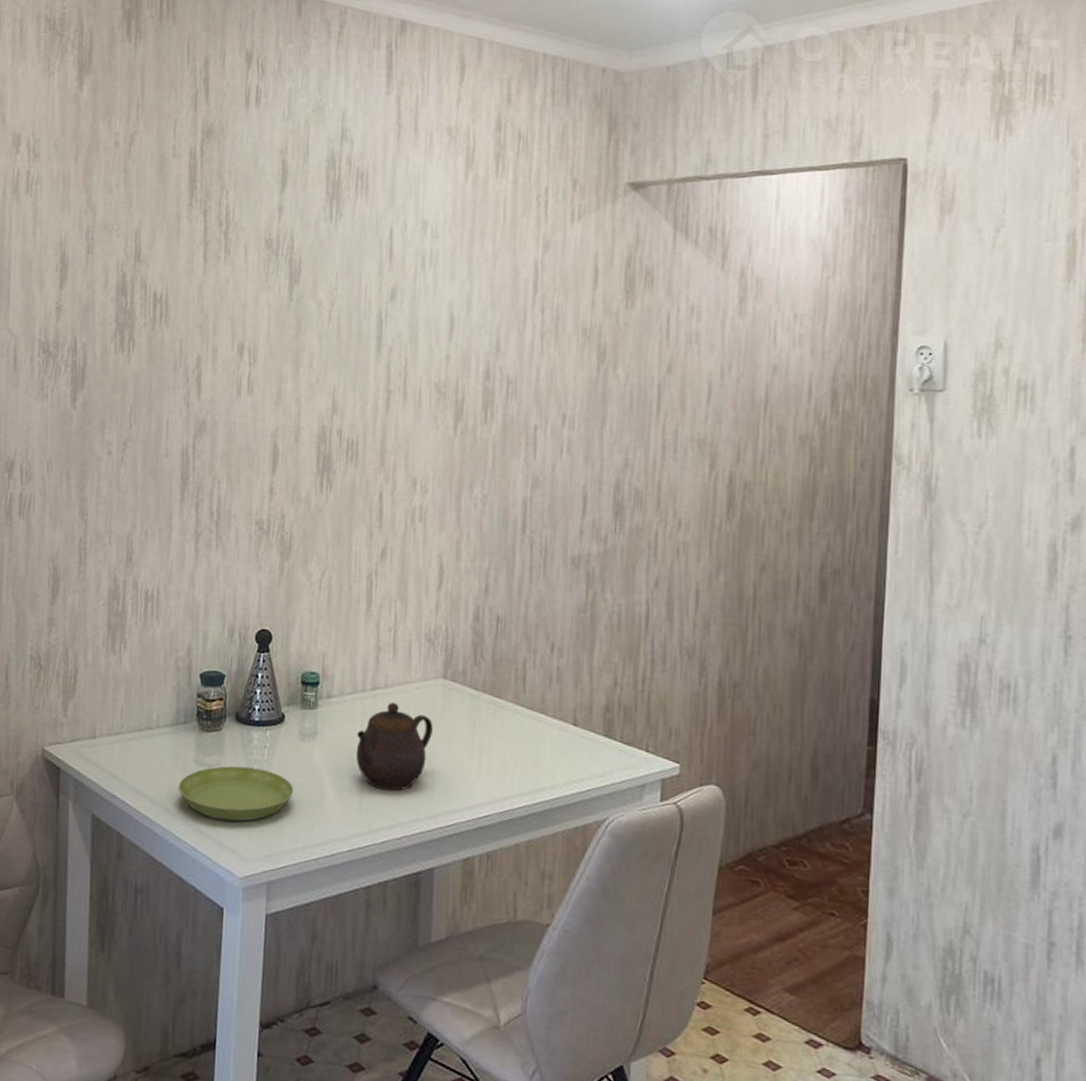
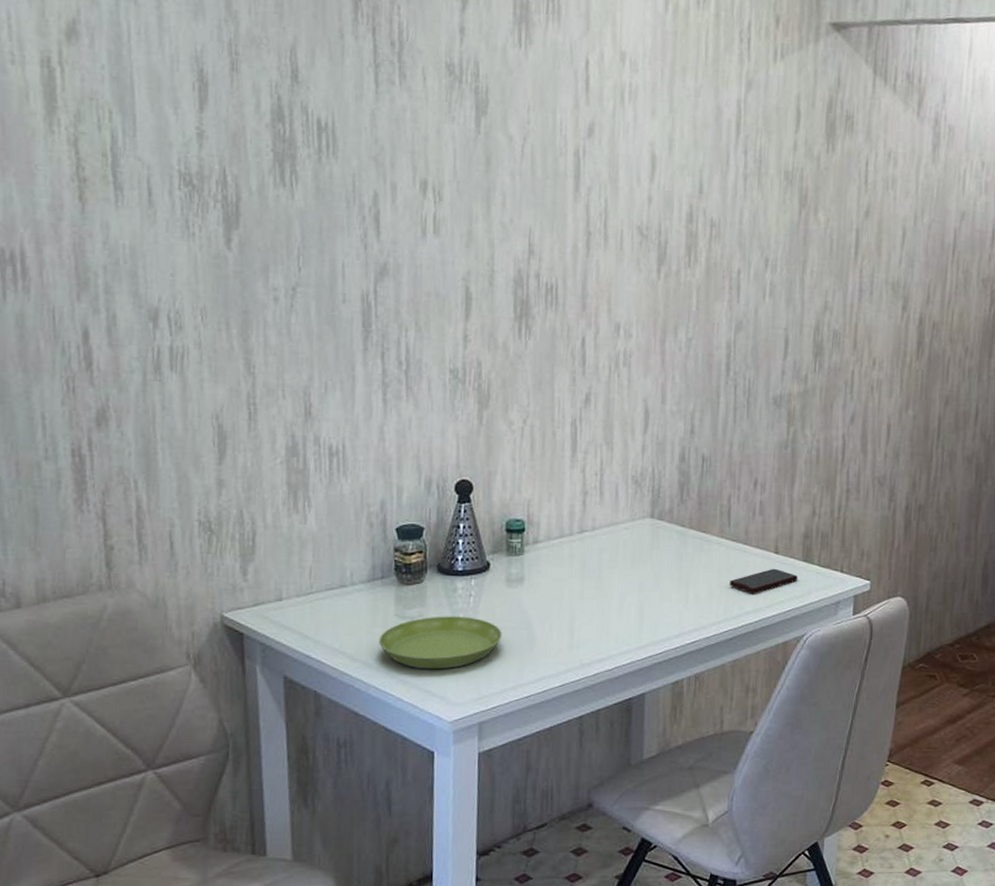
teapot: present [356,702,433,791] -> none [565,544,641,627]
smartphone: none [524,741,599,768] -> present [730,568,798,593]

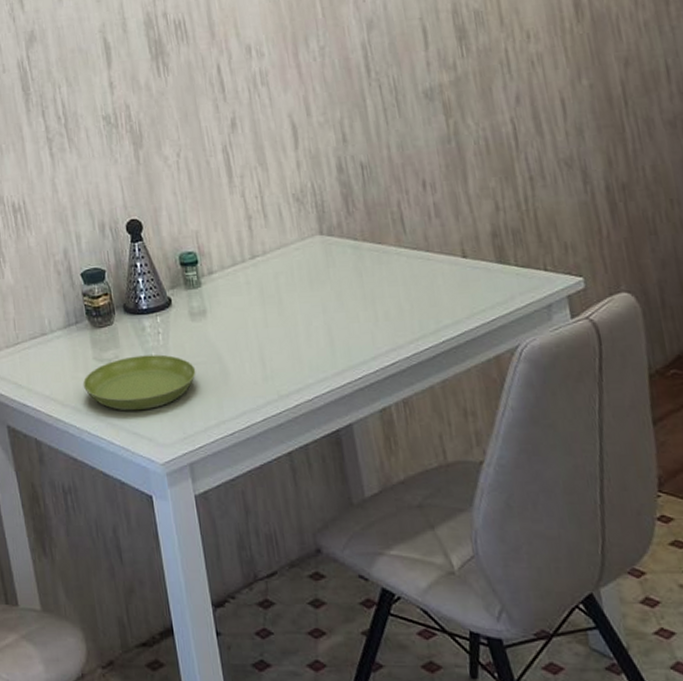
smartphone: present [730,568,798,593] -> none [419,274,496,304]

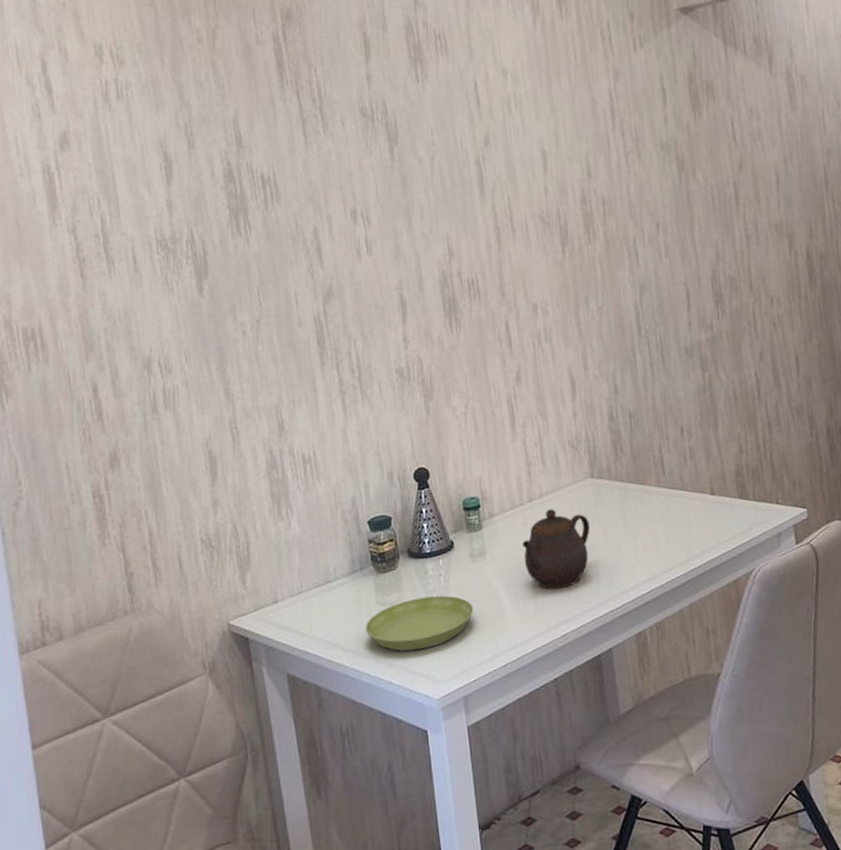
teapot: none [246,267,321,355] -> present [522,509,590,590]

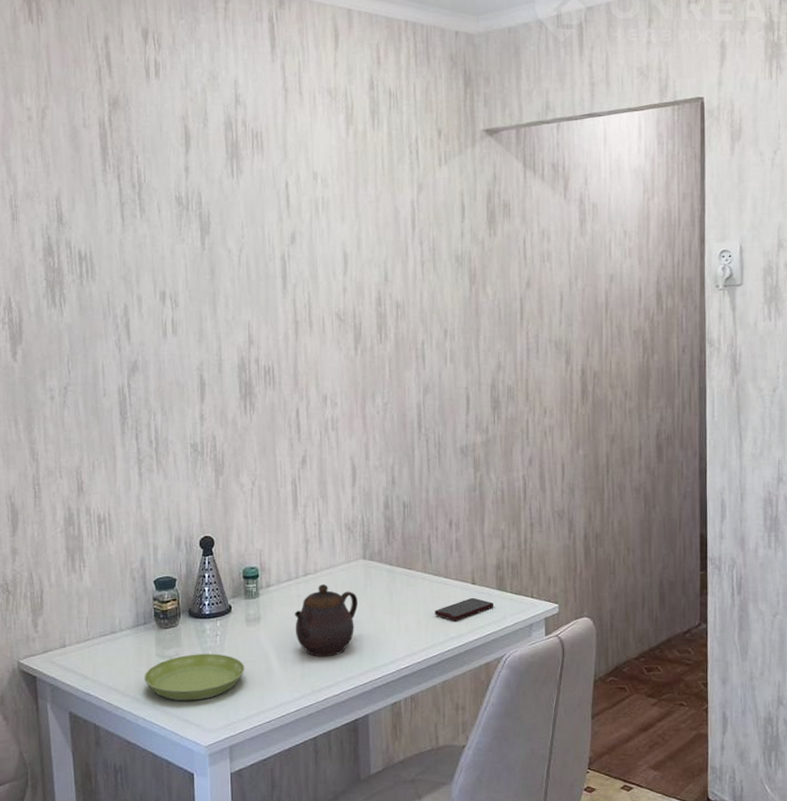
smartphone: none [674,509,737,537] -> present [435,597,494,620]

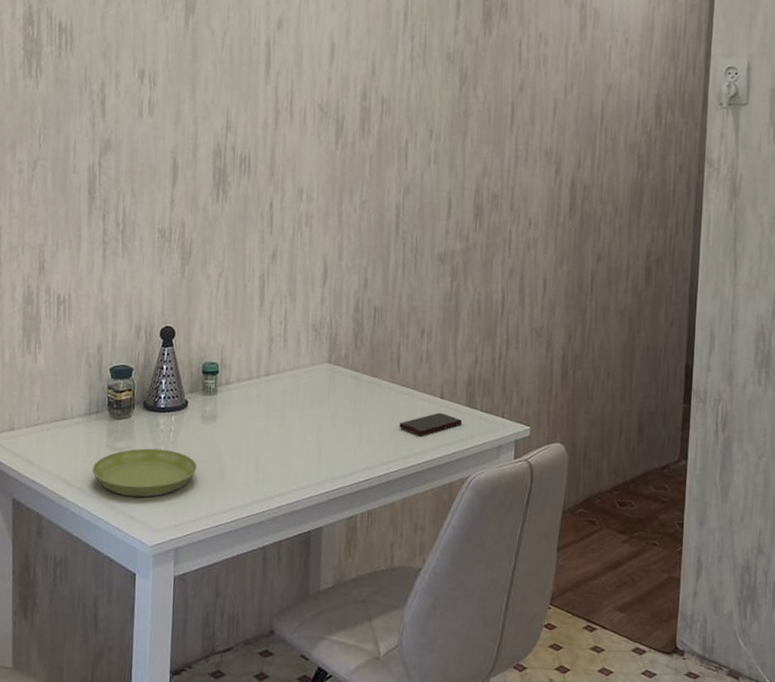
teapot: present [295,584,358,657] -> none [252,386,320,463]

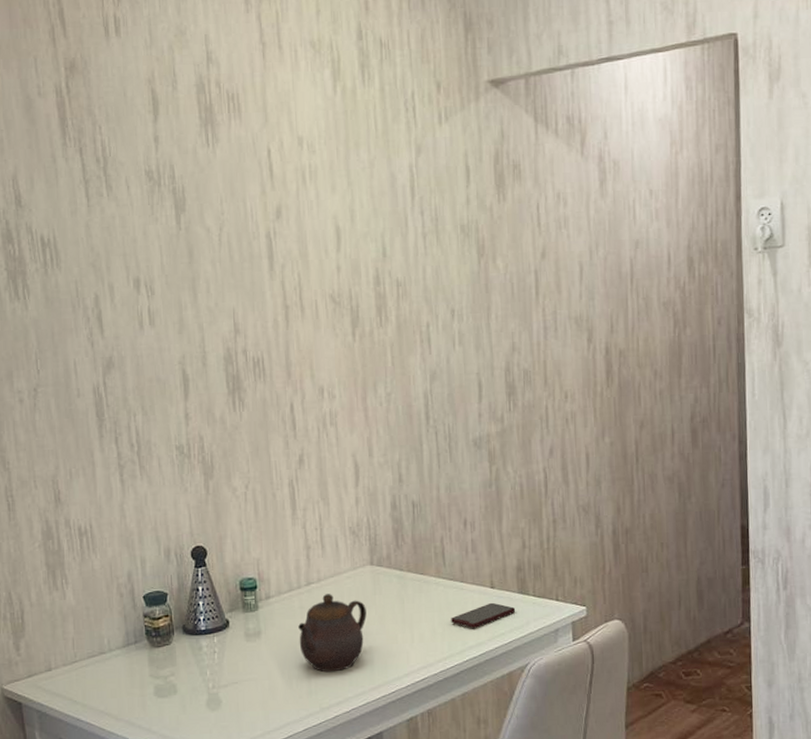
saucer: present [92,448,197,498] -> none [137,672,247,724]
teapot: none [252,386,320,463] -> present [298,594,367,673]

